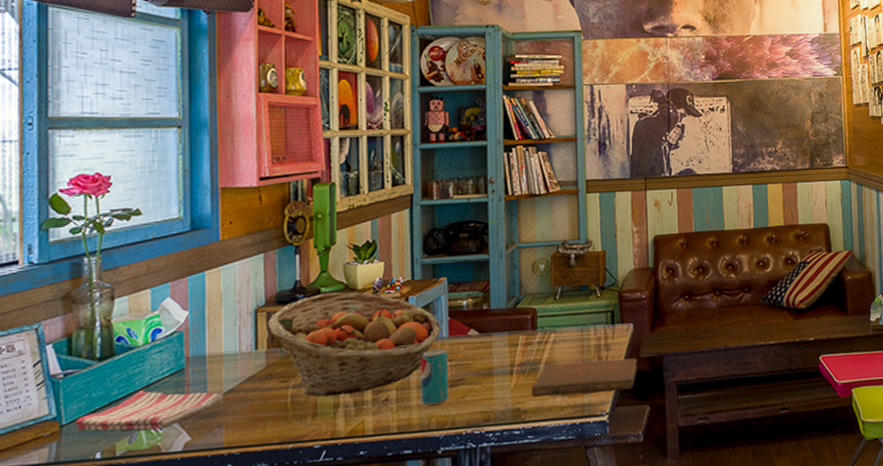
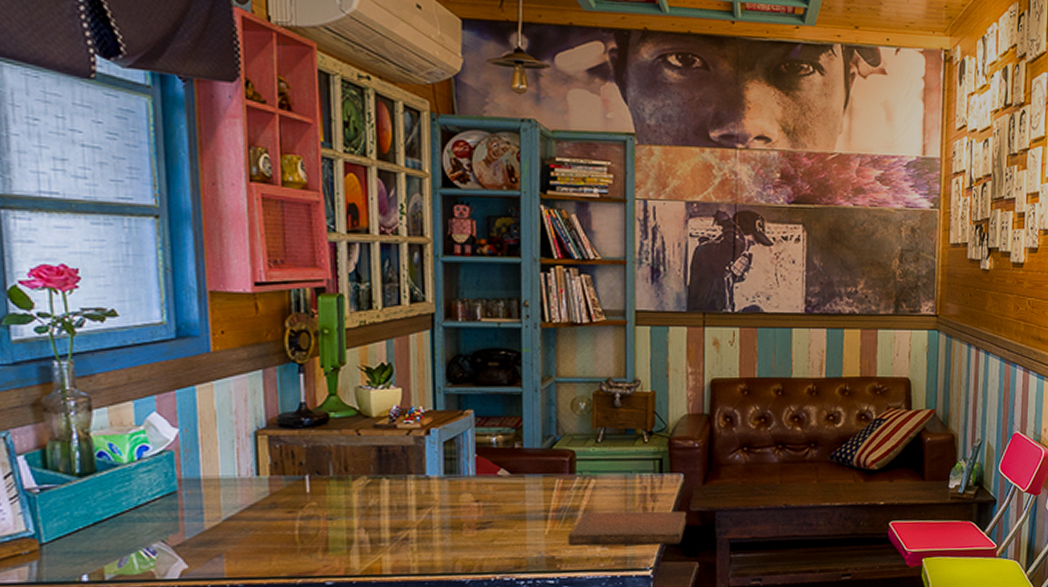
dish towel: present [76,390,223,431] -> none [57,512,222,555]
fruit basket: present [267,292,442,397] -> none [269,418,468,531]
beverage can: present [420,349,449,405] -> none [444,488,476,547]

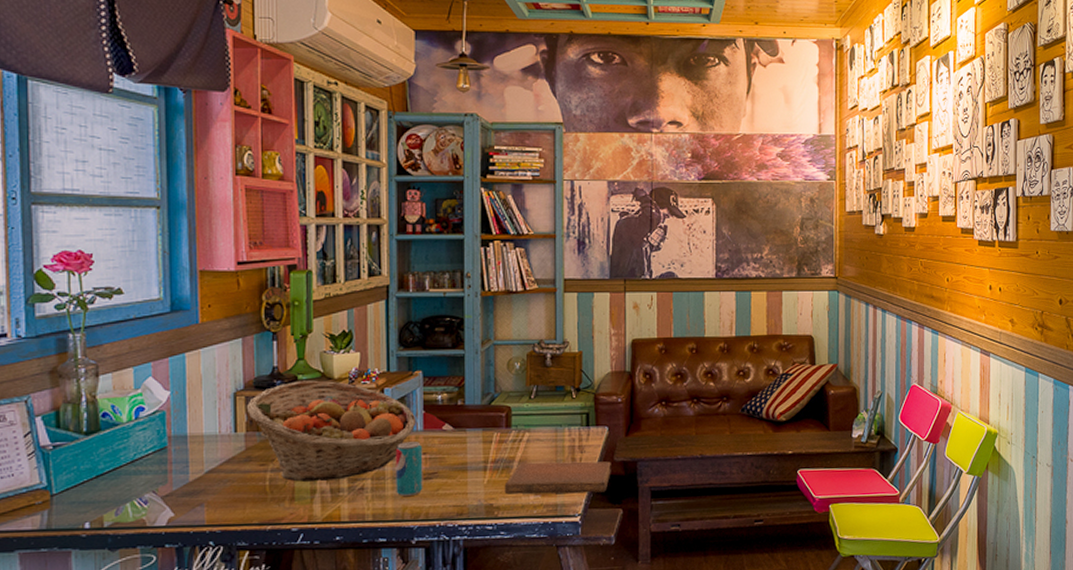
fruit basket: none [269,418,468,531] -> present [246,380,417,482]
beverage can: none [444,488,476,547] -> present [395,441,423,496]

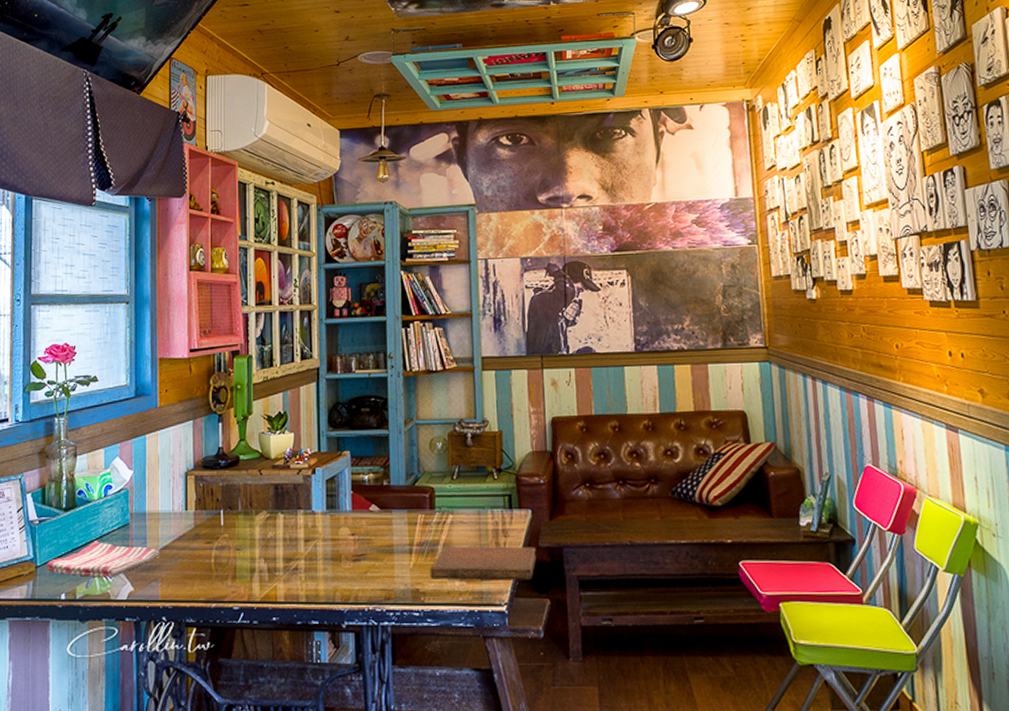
dish towel: none [65,465,204,505] -> present [47,540,159,578]
fruit basket: present [246,380,417,482] -> none [195,460,345,560]
beverage can: present [395,441,423,496] -> none [326,522,353,578]

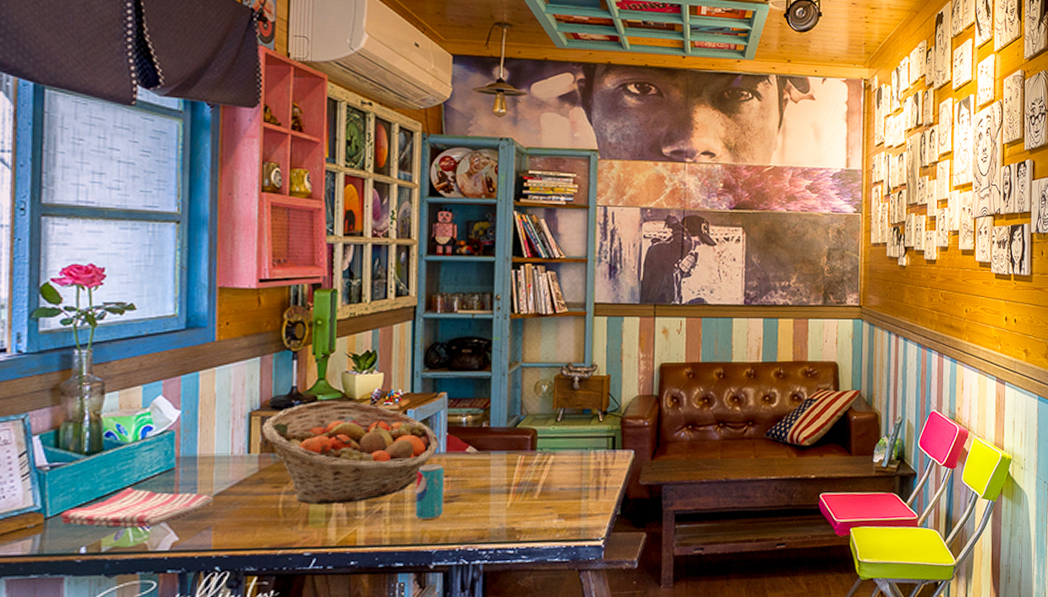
fruit basket: none [195,460,345,560] -> present [261,400,440,505]
beverage can: none [326,522,353,578] -> present [415,464,445,520]
notebook: present [430,546,537,581] -> none [527,484,636,518]

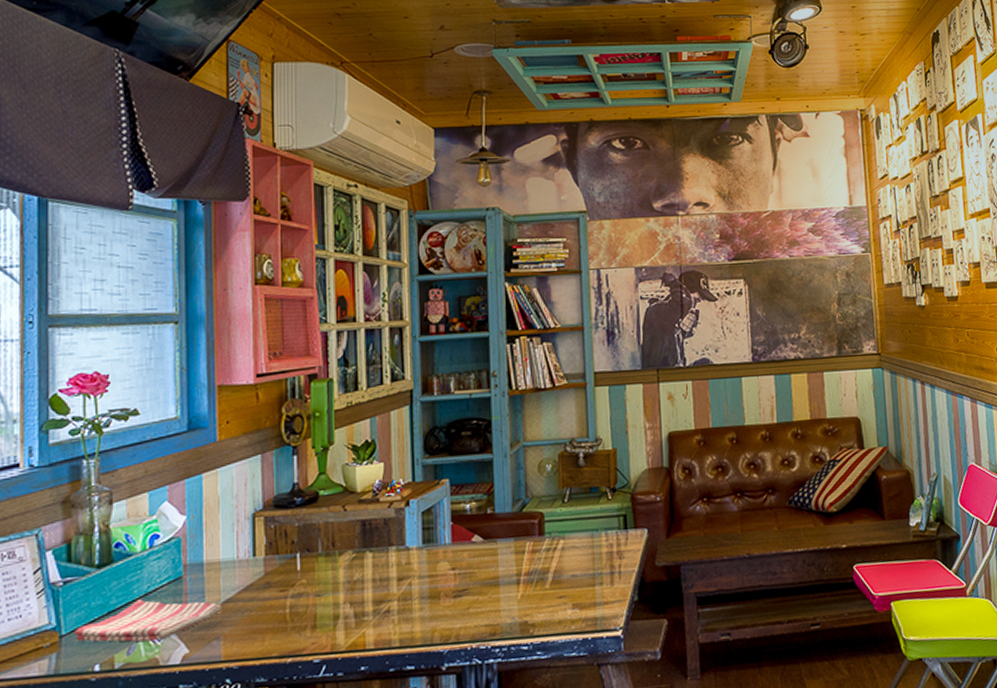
fruit basket: present [261,400,440,505] -> none [265,495,444,607]
beverage can: present [415,464,445,520] -> none [422,556,453,617]

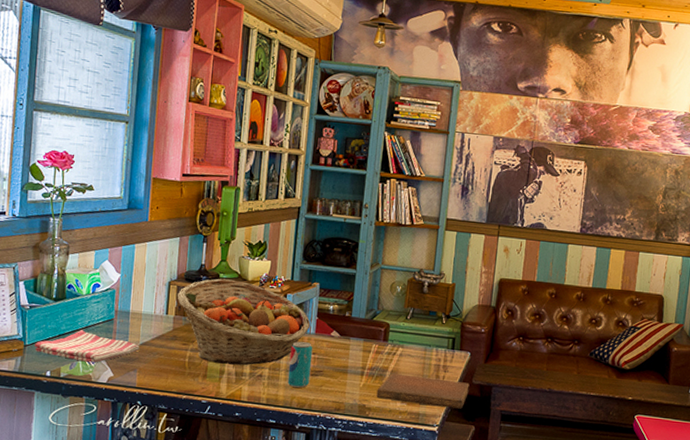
fruit basket: none [265,495,444,607] -> present [177,279,311,365]
beverage can: none [422,556,453,617] -> present [287,341,313,388]
notebook: none [539,567,653,610] -> present [376,373,470,409]

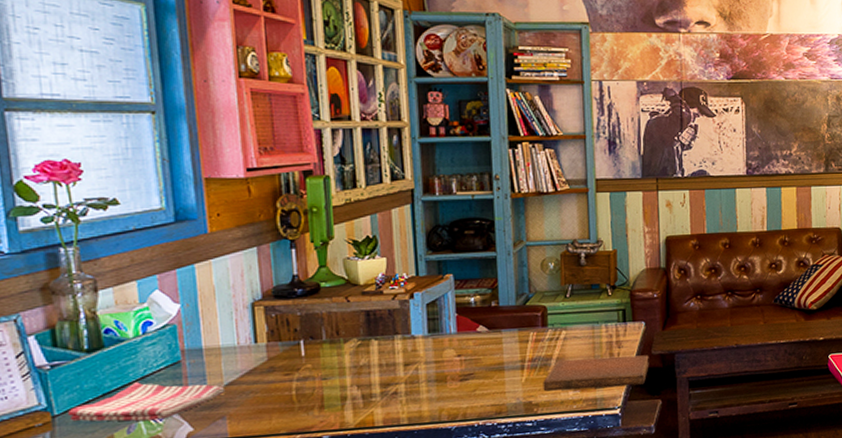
fruit basket: present [177,279,311,365] -> none [266,287,450,390]
beverage can: present [287,341,313,388] -> none [428,344,460,398]

